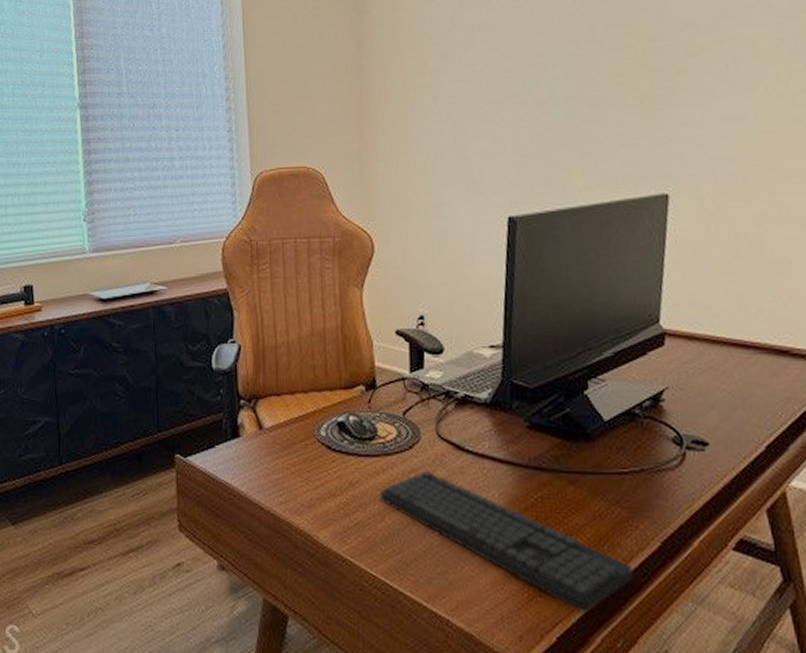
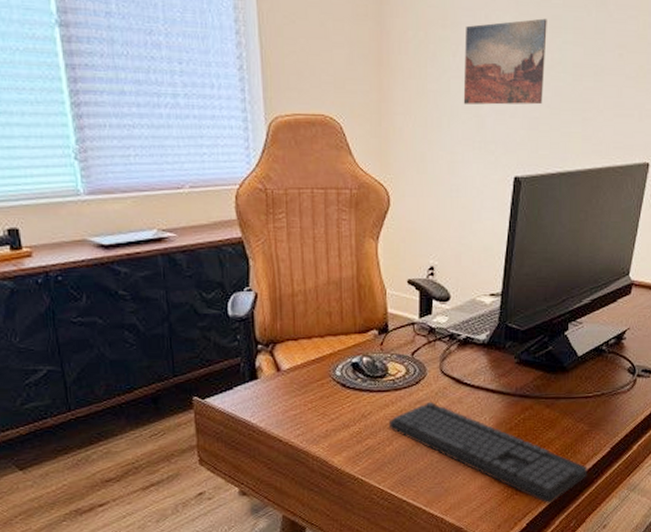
wall art: none [445,56,534,146] -> present [463,18,547,105]

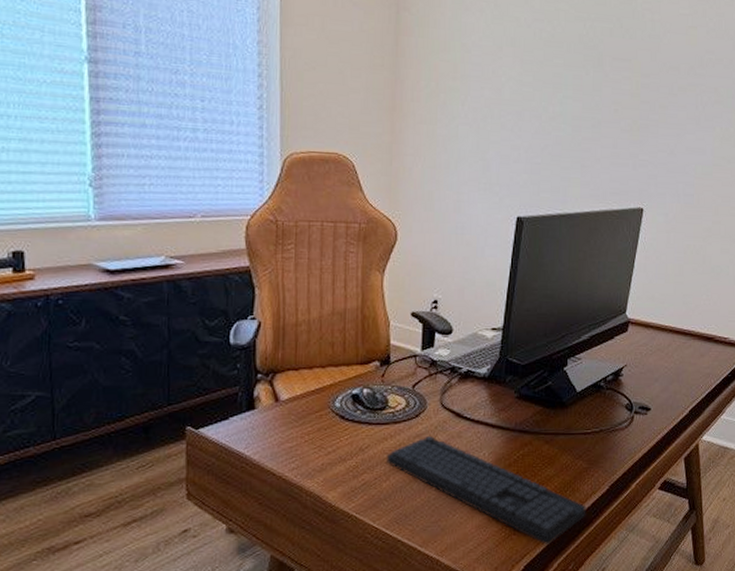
wall art: present [463,18,547,105] -> none [470,75,549,152]

